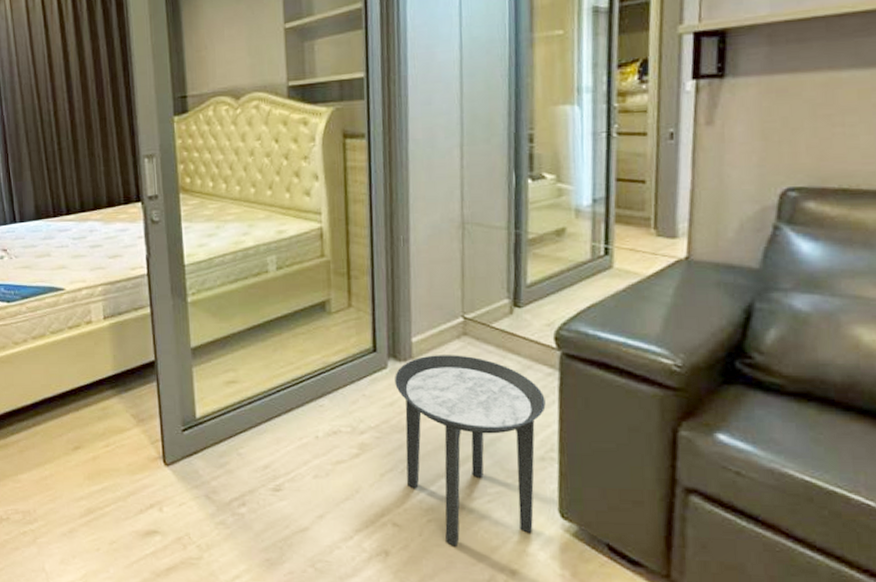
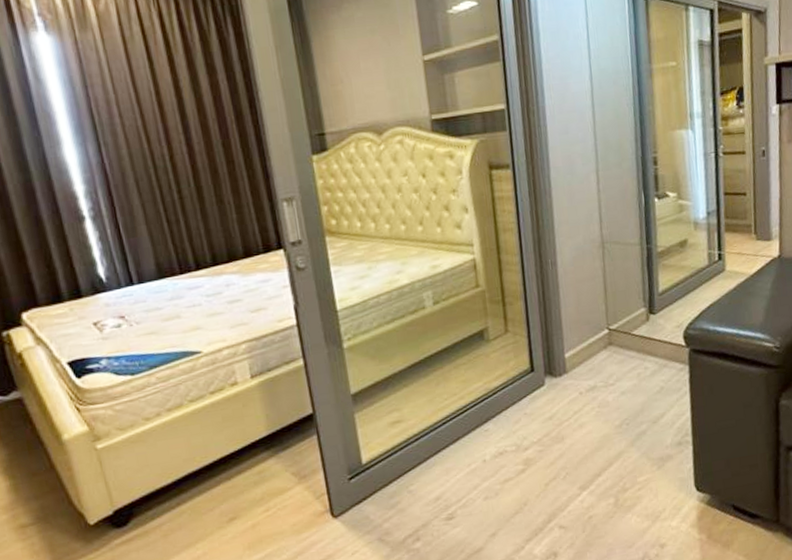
side table: present [395,355,546,546] -> none [552,363,680,535]

